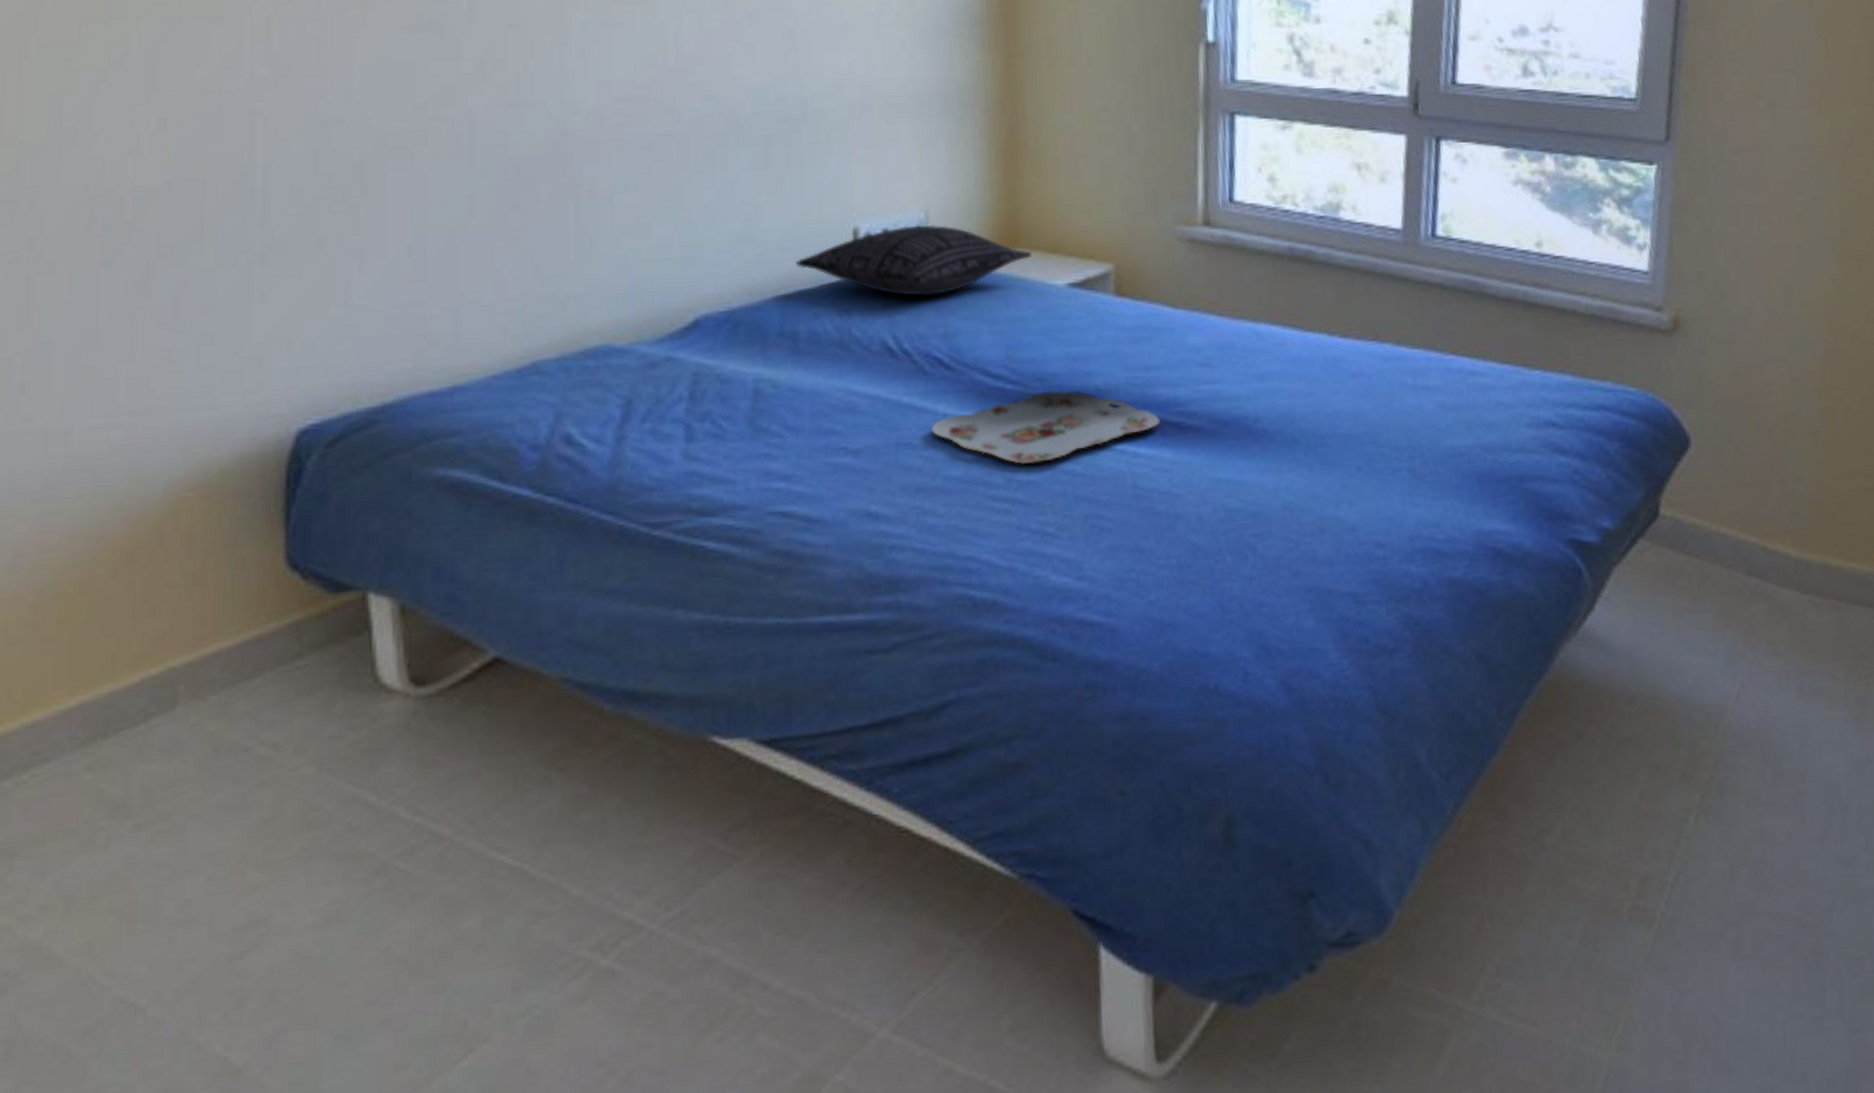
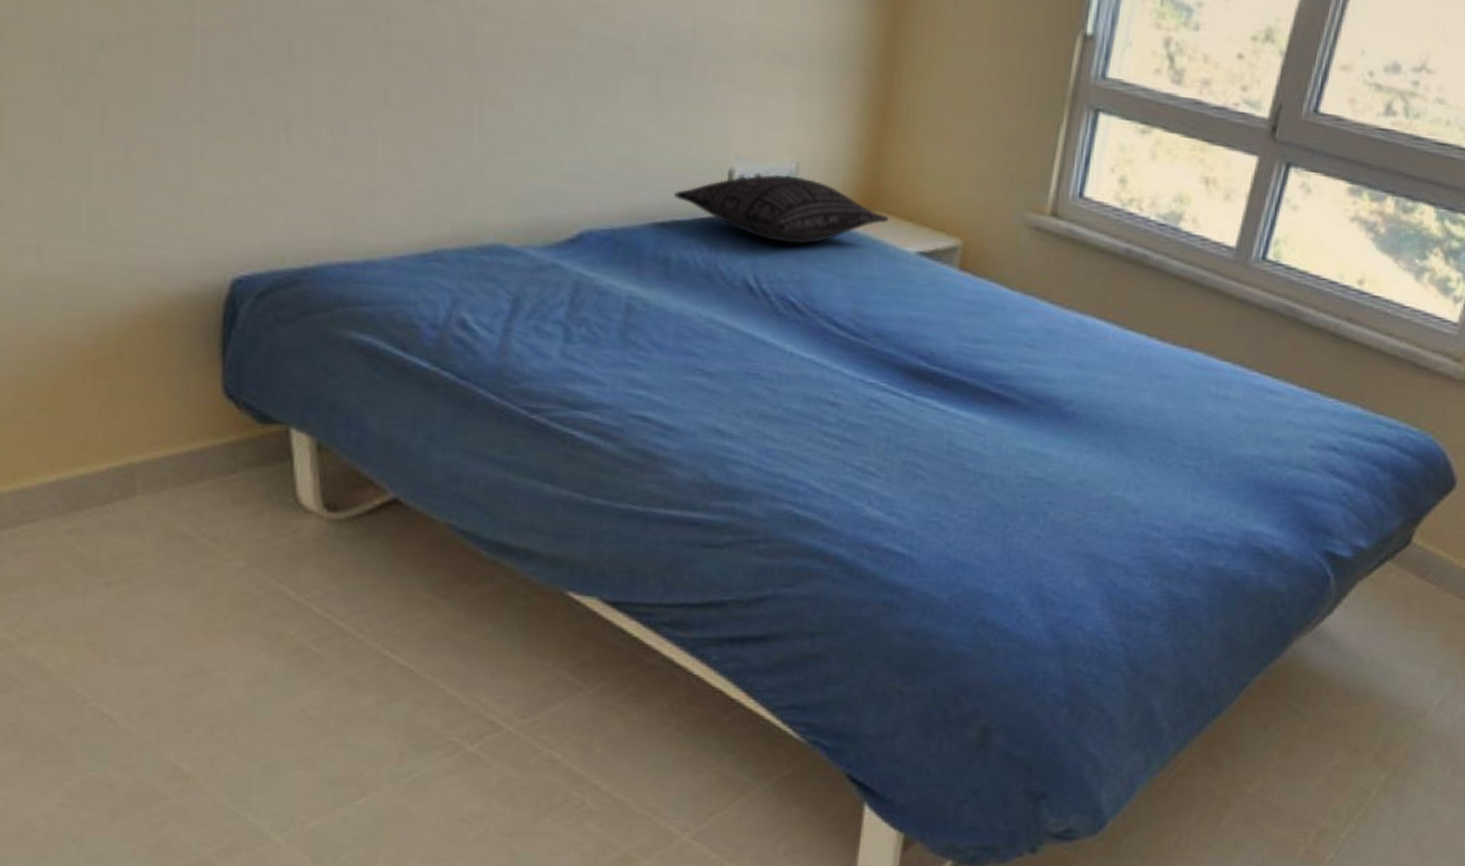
serving tray: present [931,390,1160,465] -> none [778,347,982,410]

